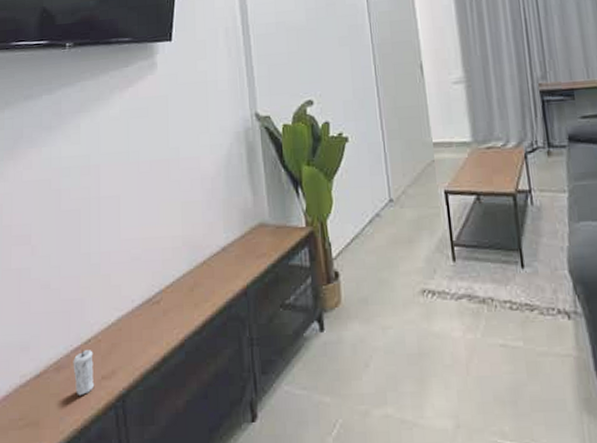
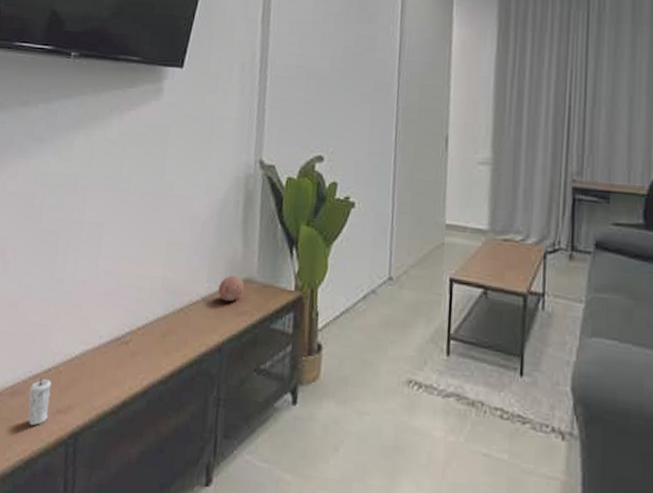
decorative ball: none [235,222,259,248] -> present [218,275,244,302]

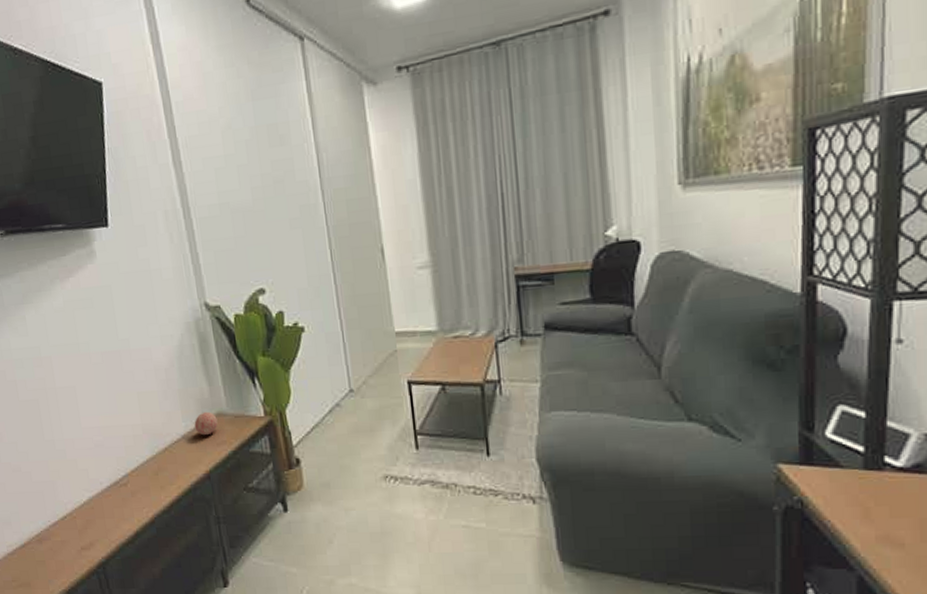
candle: present [27,377,52,426] -> none [52,524,76,564]

